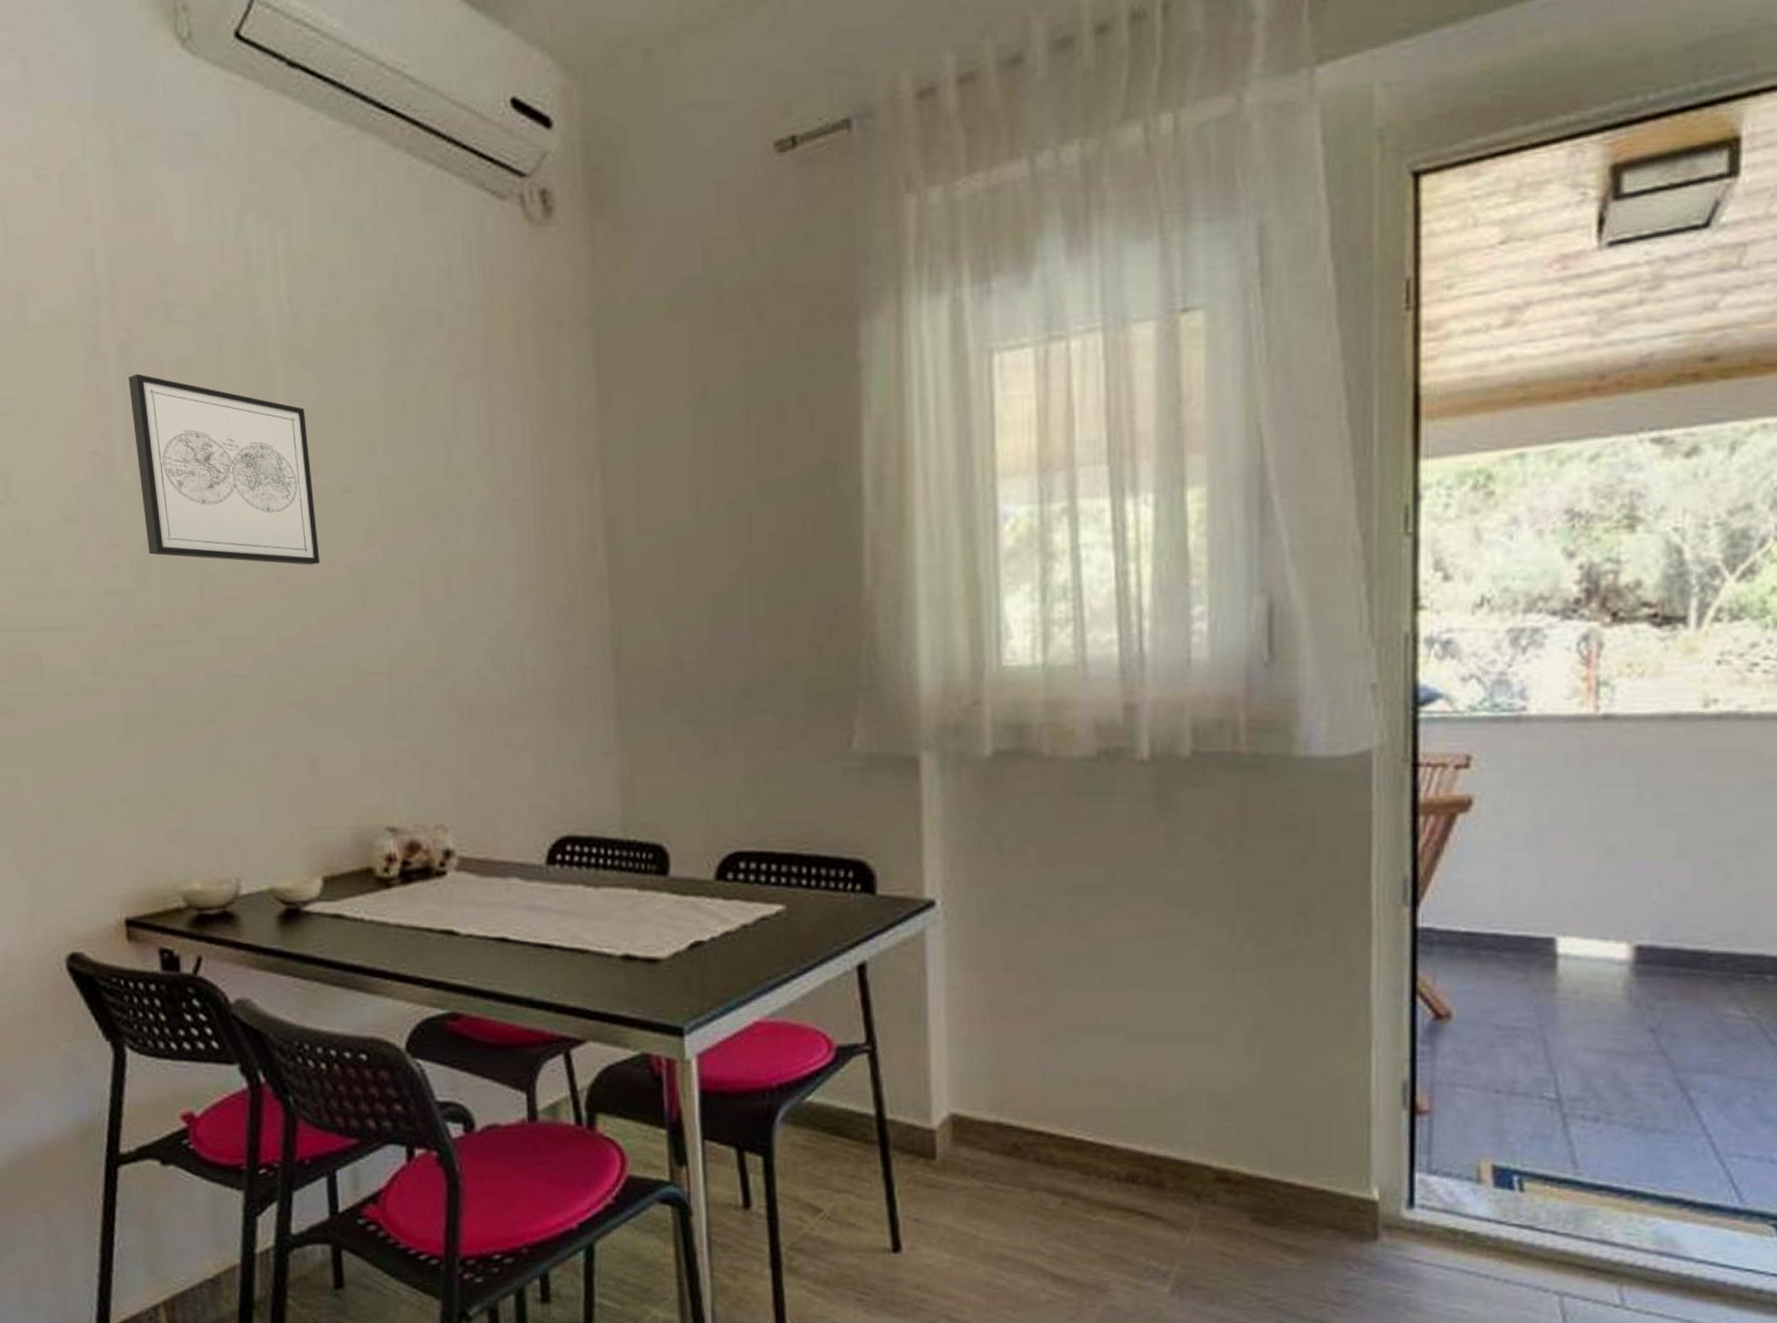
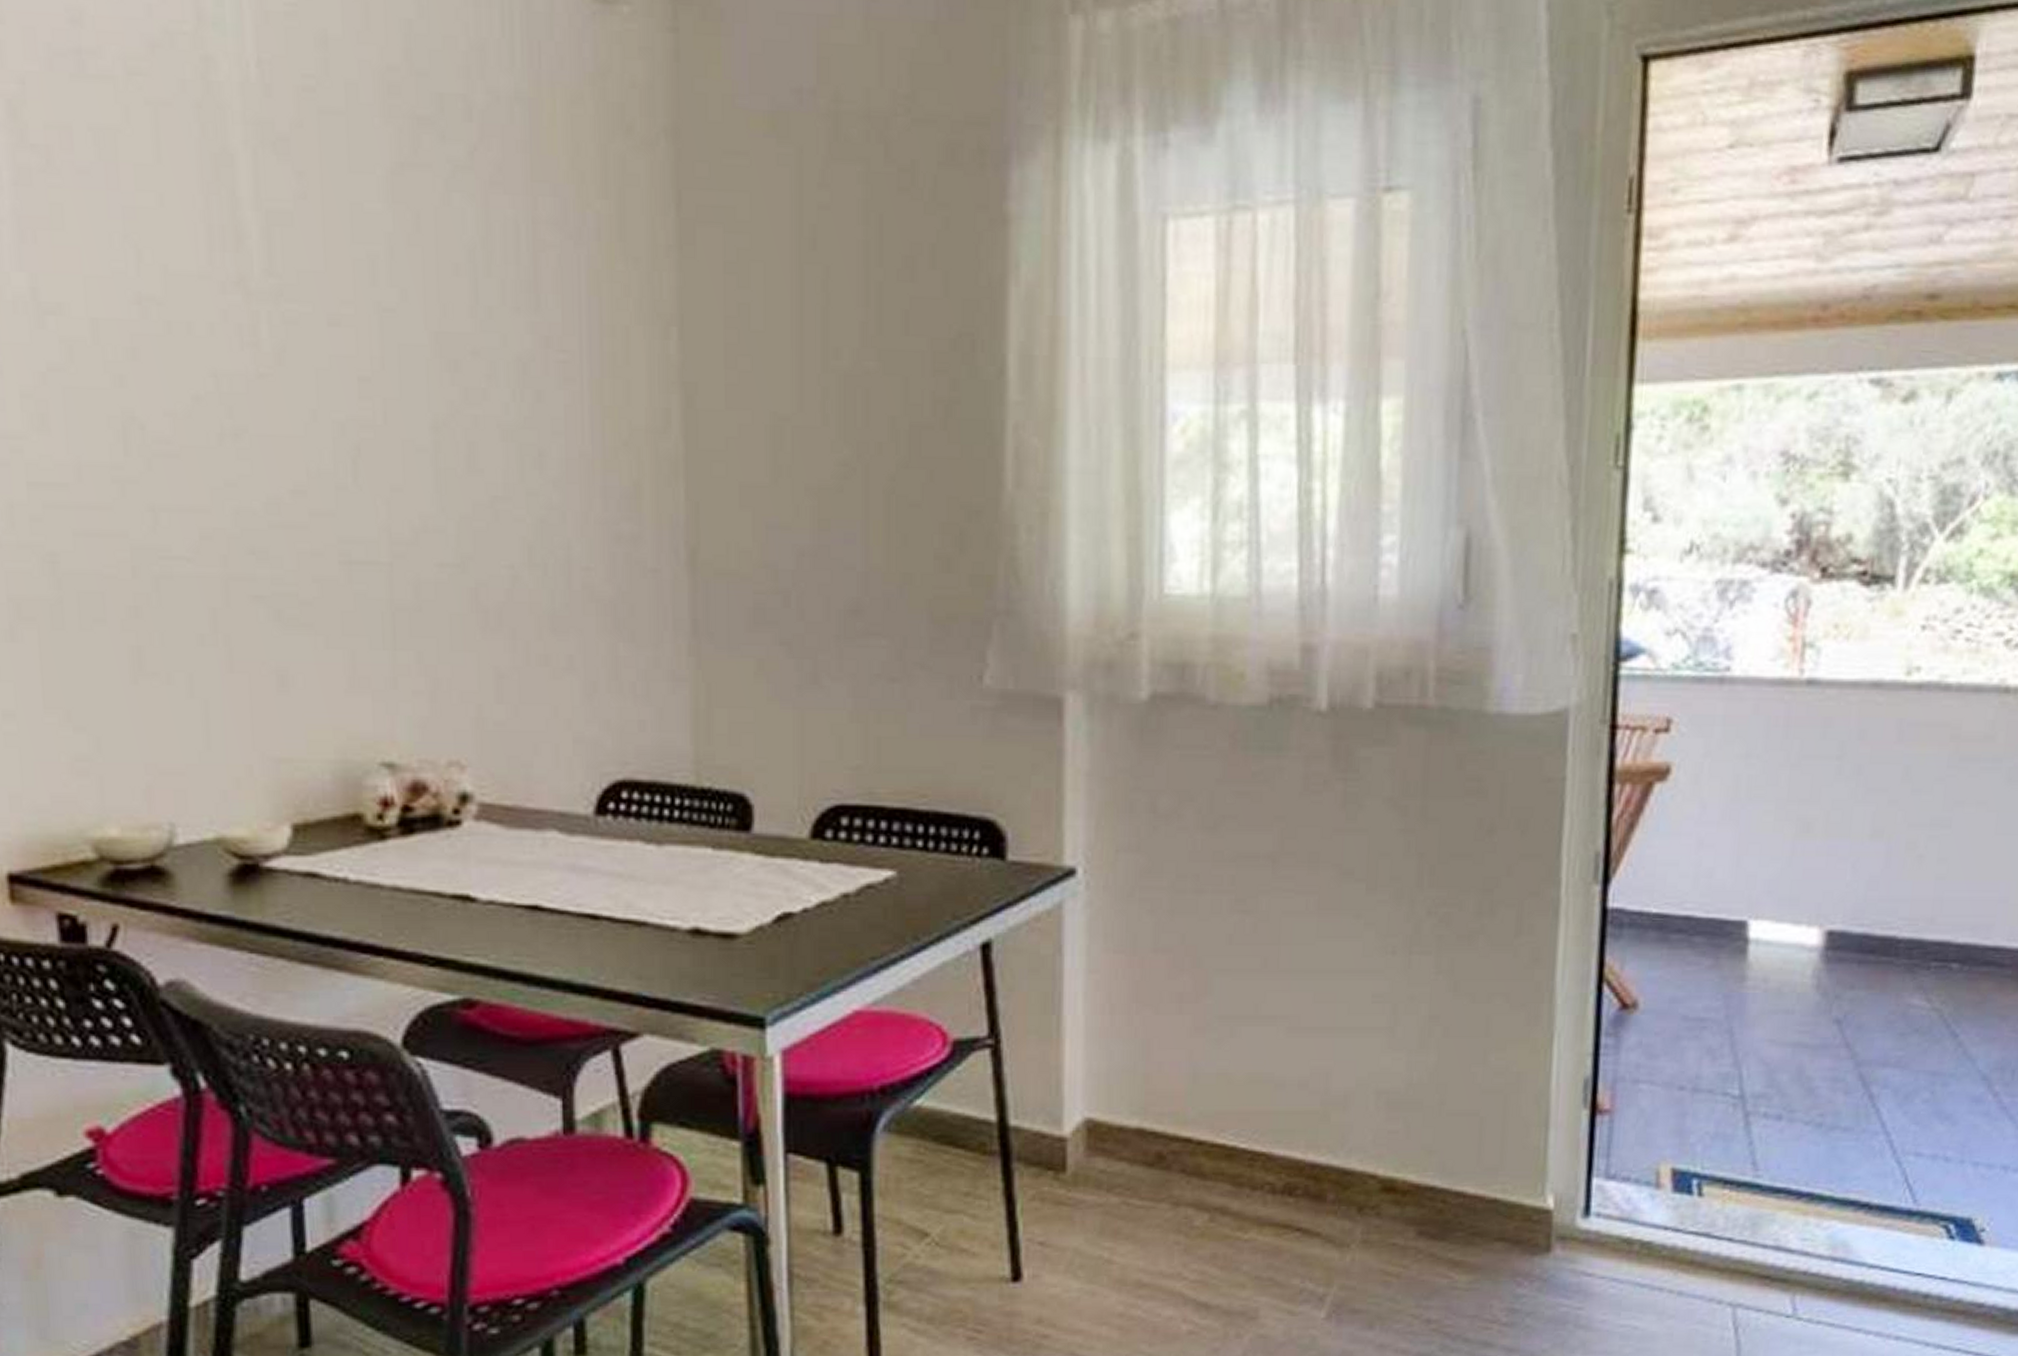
wall art: present [128,373,321,565] -> none [21,142,296,418]

